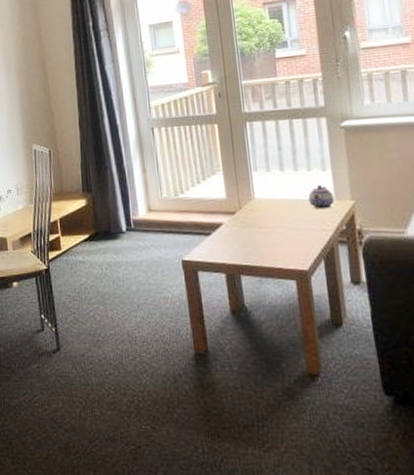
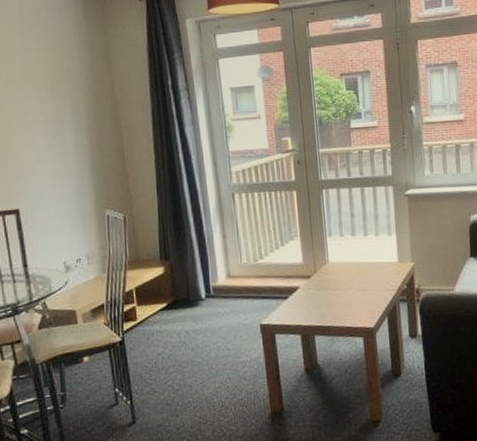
teapot: present [308,184,334,210] -> none [376,248,398,272]

